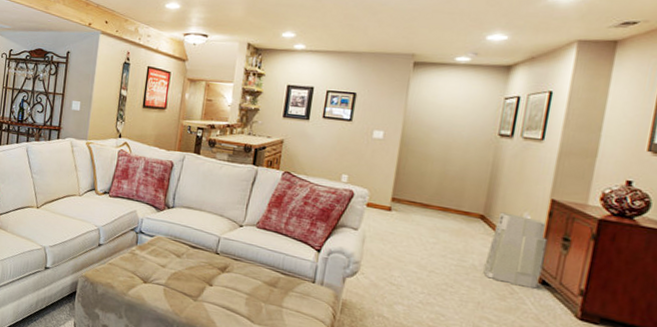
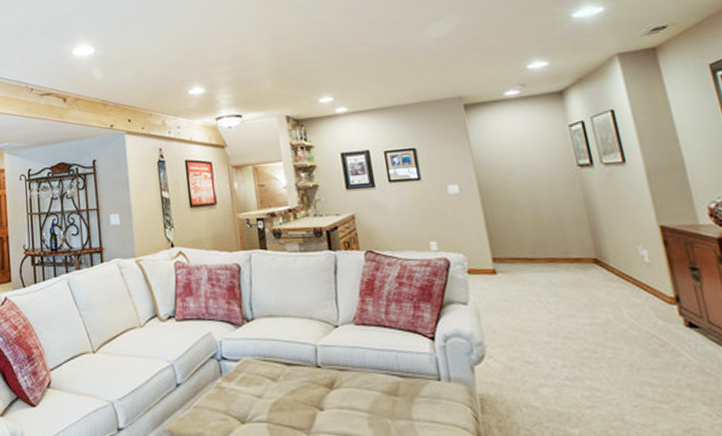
air purifier: present [483,212,548,289] -> none [612,250,687,335]

